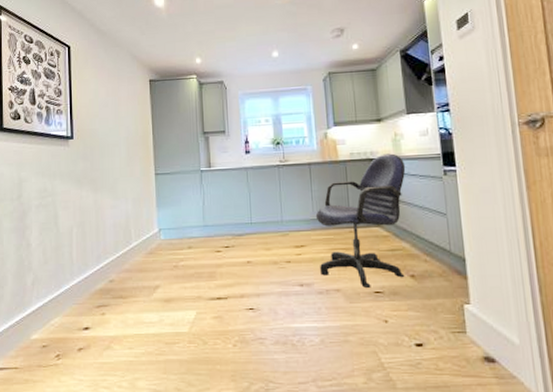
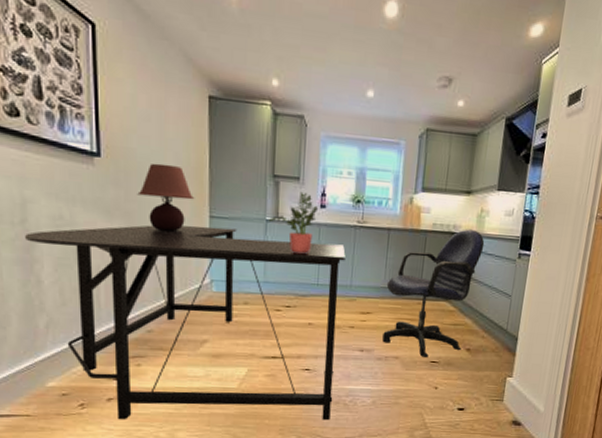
desk: none [20,181,280,370] -> present [25,225,346,421]
table lamp: none [100,136,143,191] -> present [137,163,195,232]
potted plant: none [203,142,244,198] -> present [269,191,319,255]

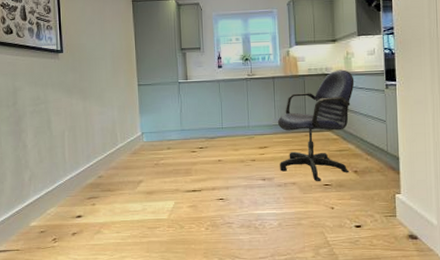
desk: present [25,225,346,421] -> none [16,92,245,251]
table lamp: present [137,163,195,232] -> none [88,51,127,99]
potted plant: present [269,191,319,255] -> none [181,58,217,106]

